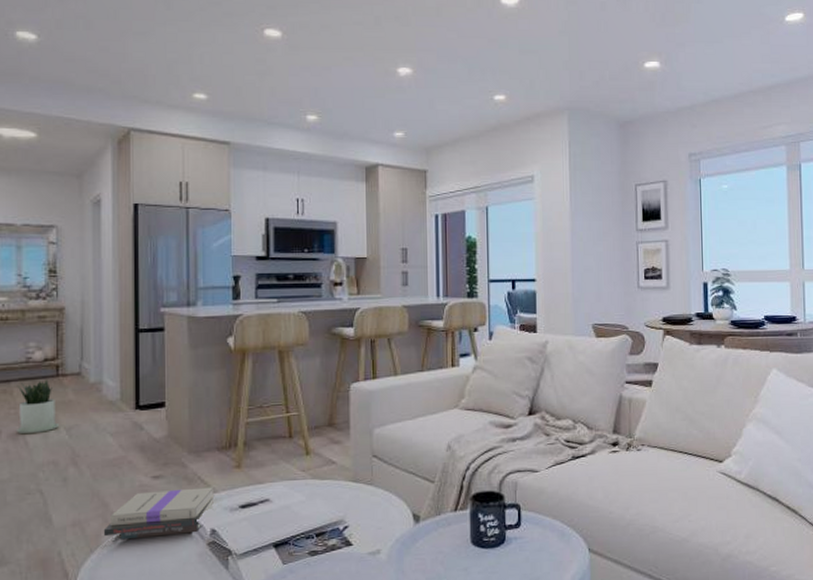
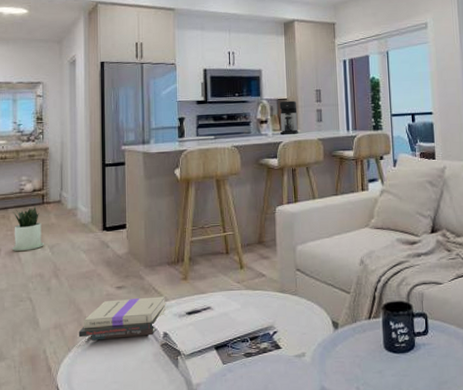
coffee maker: none [357,260,379,301] -> present [279,100,298,136]

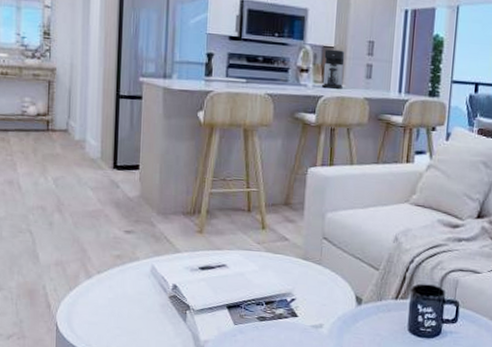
planter: present [11,206,45,252] -> none [11,132,48,180]
books: present [78,296,166,341] -> none [81,244,179,286]

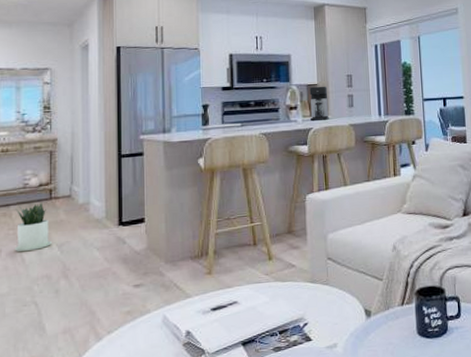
planter: none [11,132,48,180] -> present [14,202,53,252]

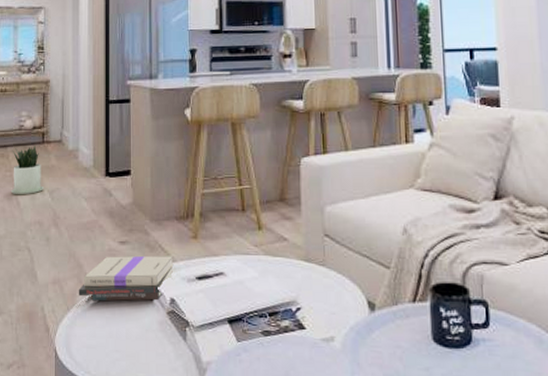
books: none [91,292,189,344] -> present [78,255,174,302]
coffee maker: present [309,86,329,122] -> none [306,31,328,73]

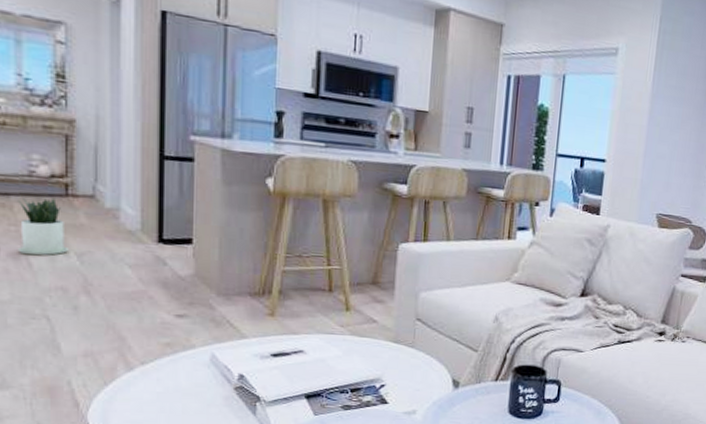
books: present [78,255,174,302] -> none [119,330,245,377]

